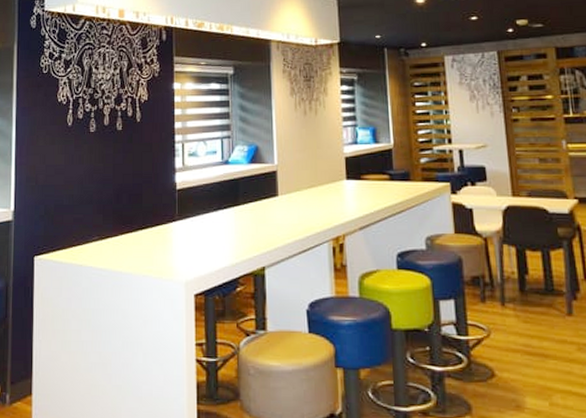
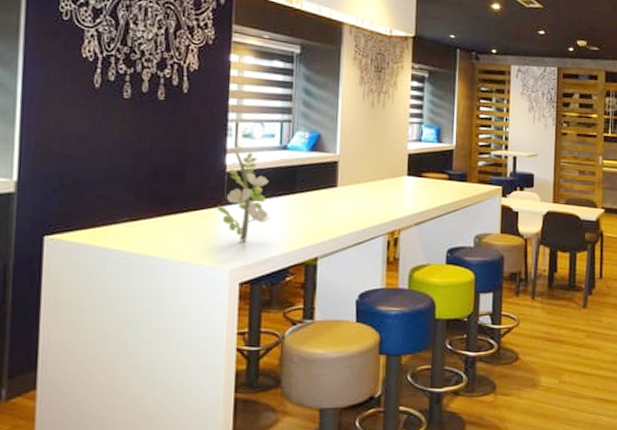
flower: none [170,170,218,254] -> present [216,151,270,242]

